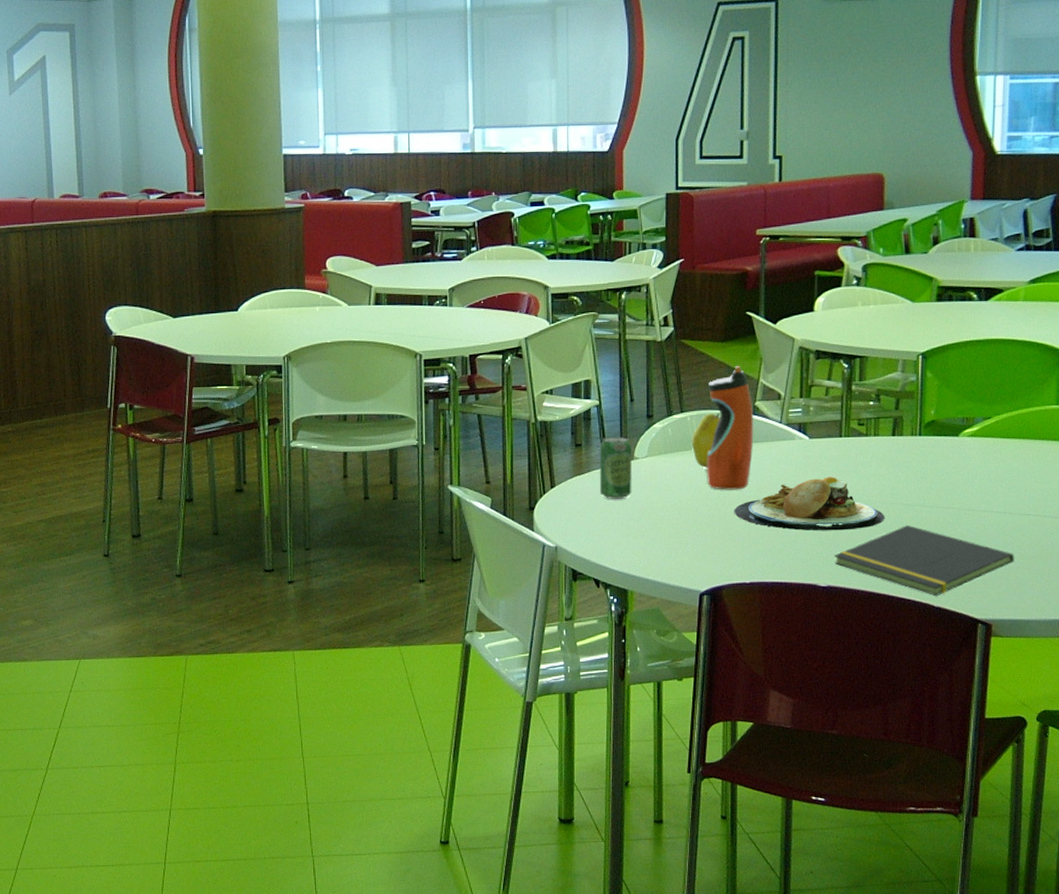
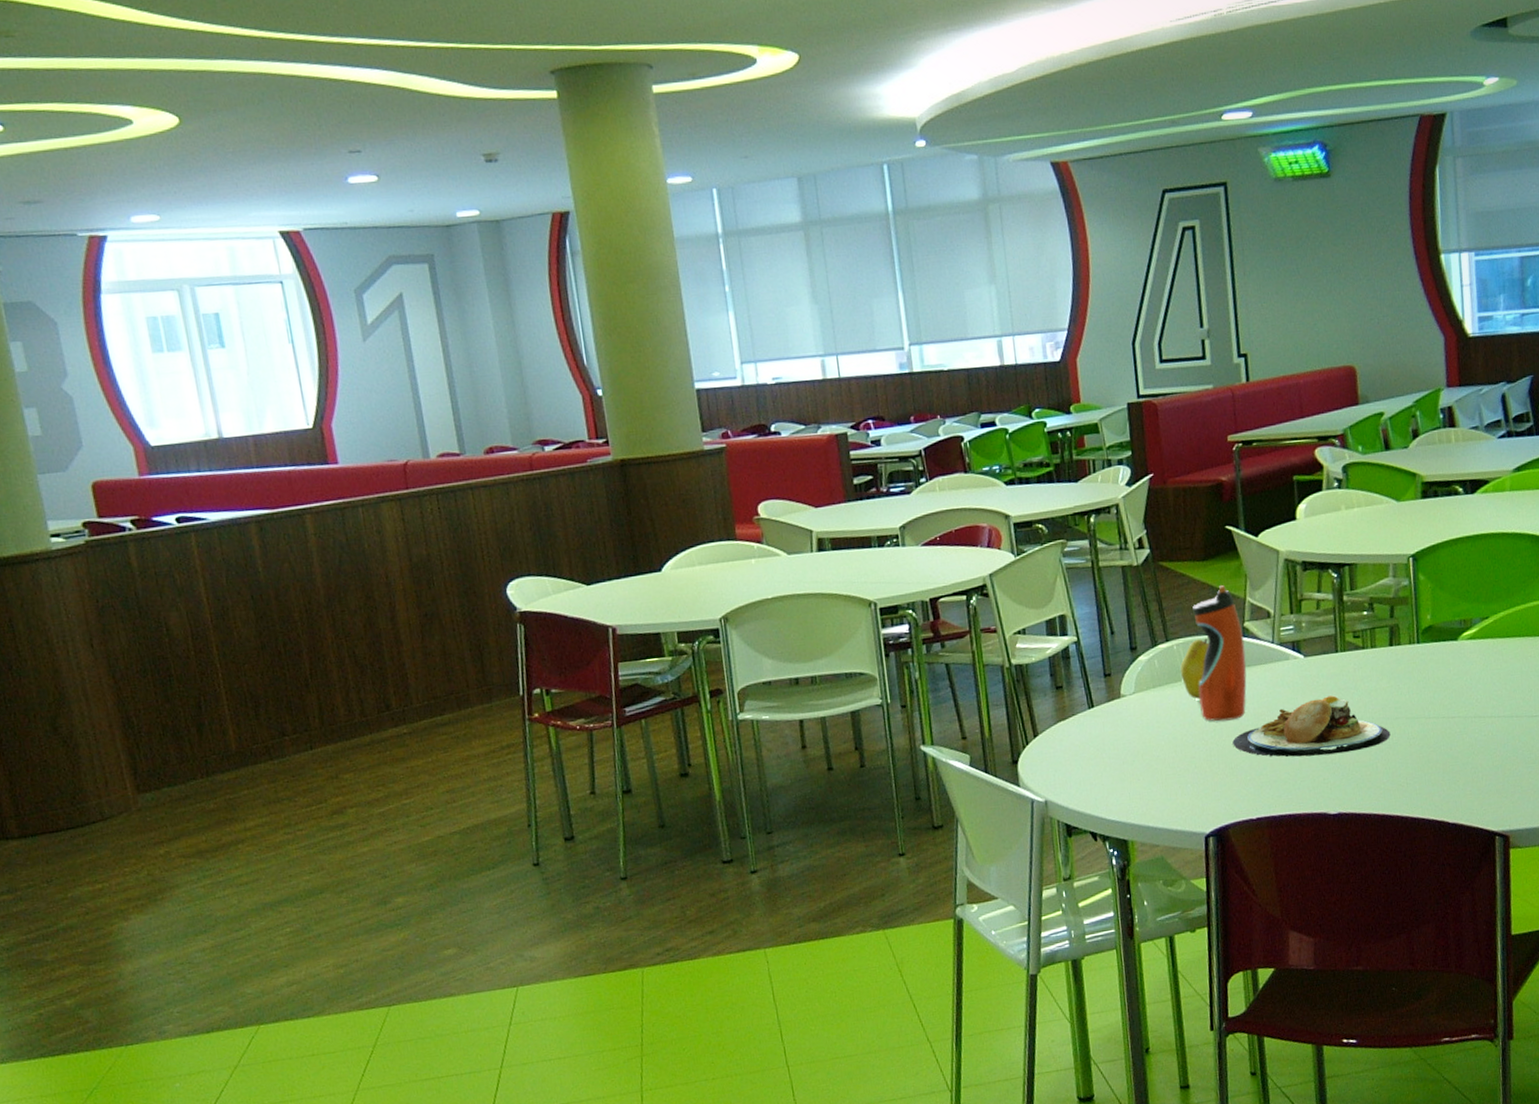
beverage can: present [599,436,632,499] -> none [1082,673,1122,744]
notepad: present [833,525,1014,597] -> none [1341,739,1526,812]

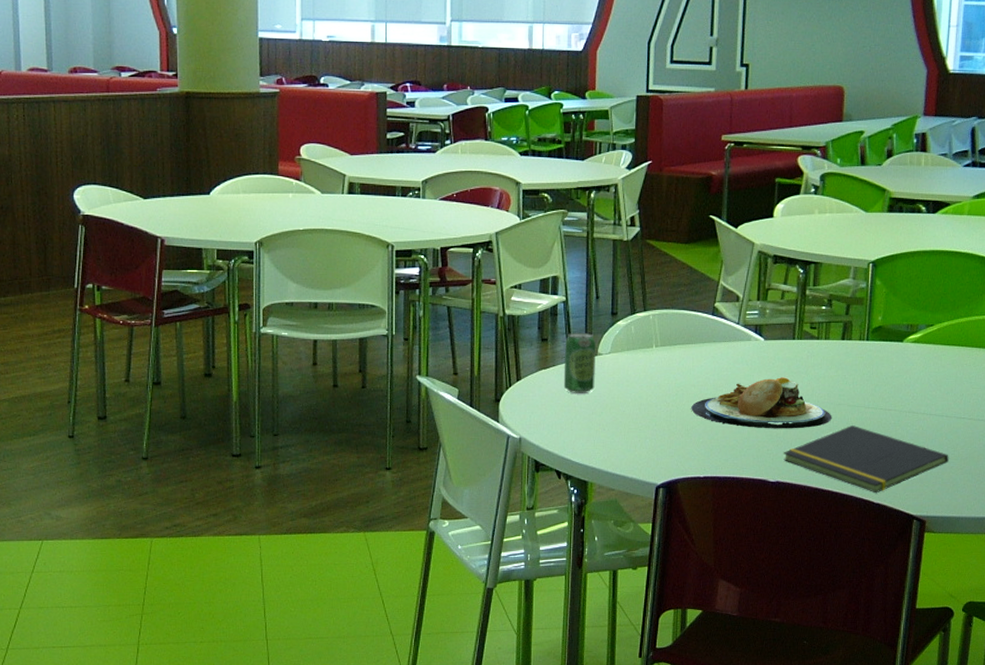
beverage can: none [1082,673,1122,744] -> present [563,332,596,393]
fruit: present [1180,638,1210,700] -> none [654,312,682,365]
water bottle: present [1192,584,1247,722] -> none [667,266,713,388]
notepad: none [1341,739,1526,812] -> present [783,426,949,494]

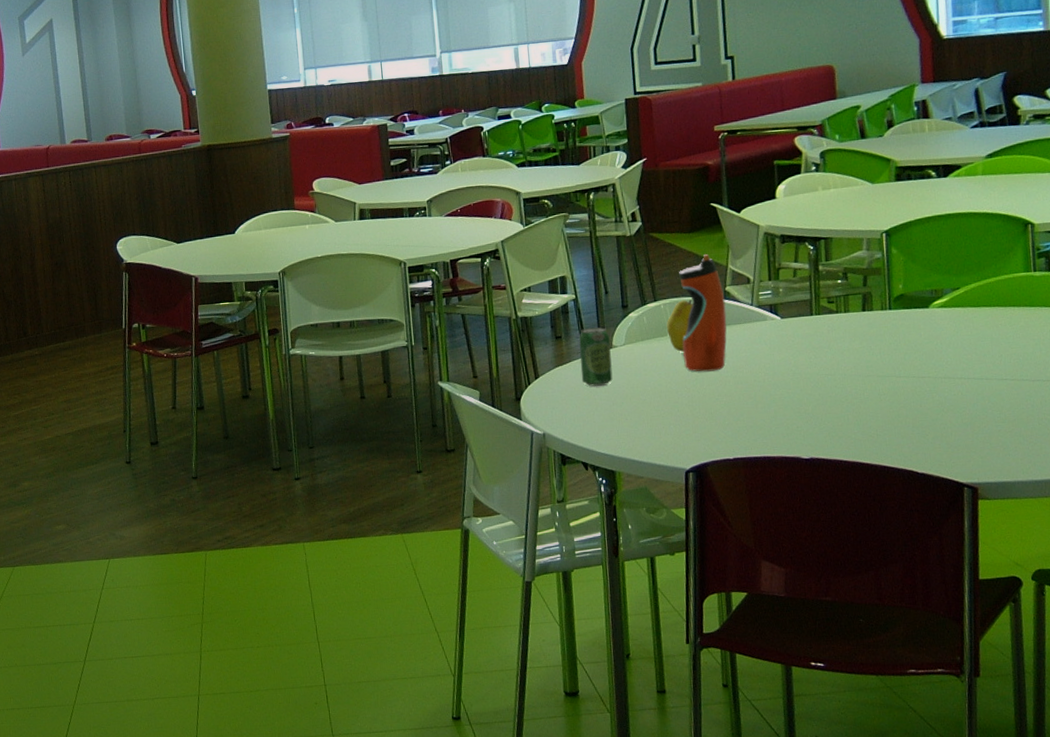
fruit: none [654,312,682,365] -> present [667,299,694,352]
water bottle: none [667,266,713,388] -> present [679,253,727,372]
plate: present [691,377,832,429] -> none [712,353,862,407]
notepad: present [783,426,949,494] -> none [814,396,995,463]

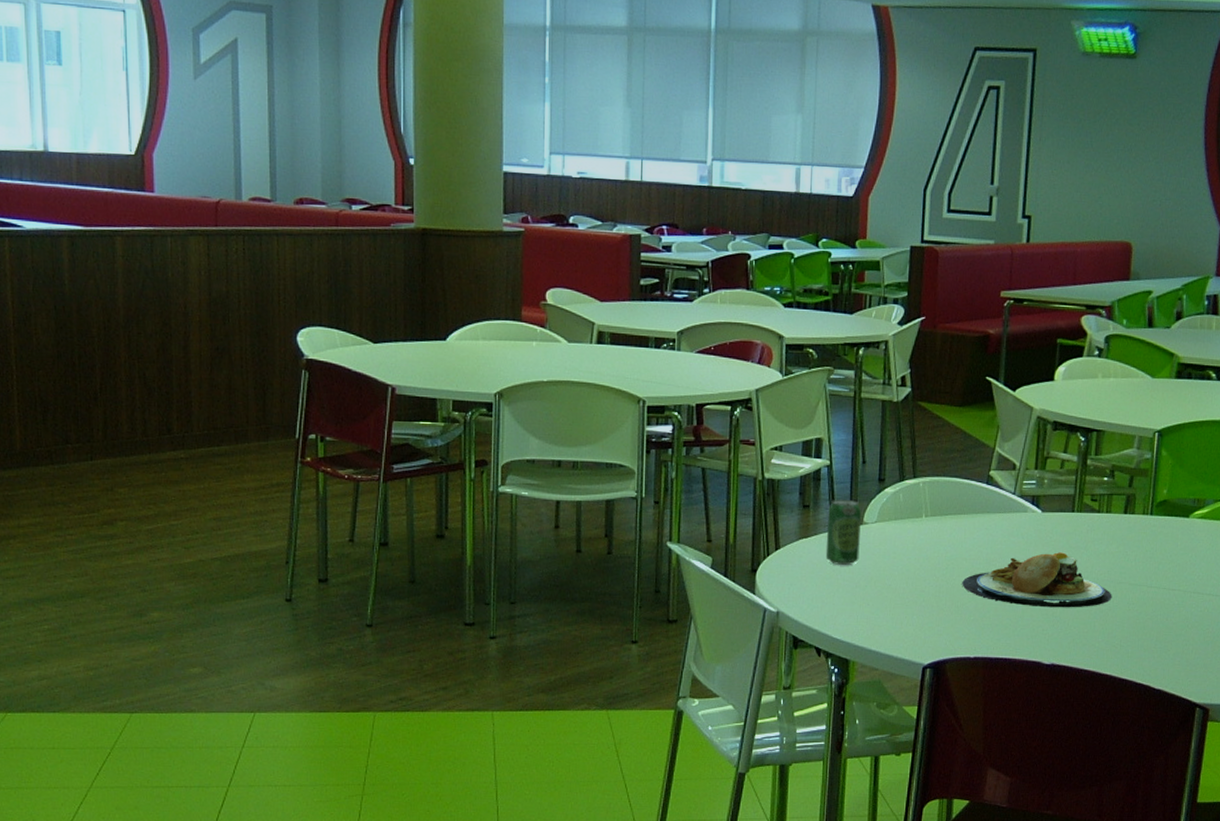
fruit: present [667,299,694,352] -> none [923,480,954,537]
water bottle: present [679,253,727,372] -> none [936,431,988,561]
plate: none [712,353,862,407] -> present [962,552,1112,608]

